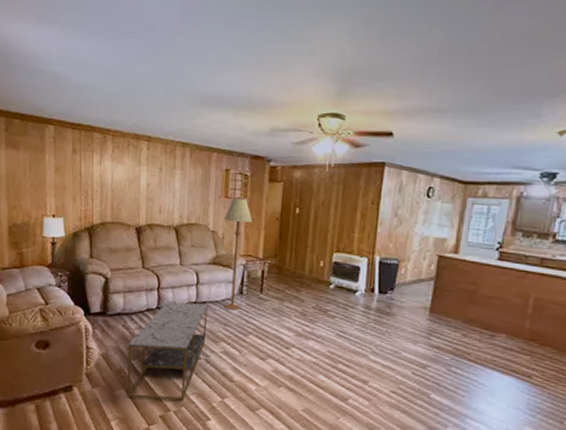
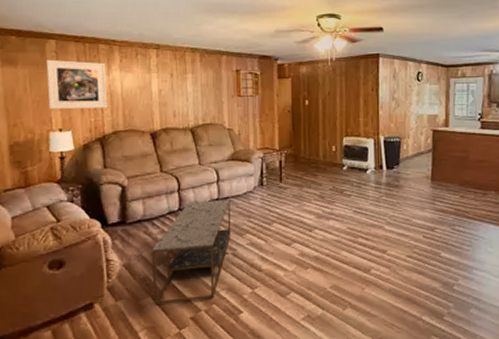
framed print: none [44,144,99,198] -> present [46,59,108,109]
floor lamp: present [223,199,252,311] -> none [239,97,265,202]

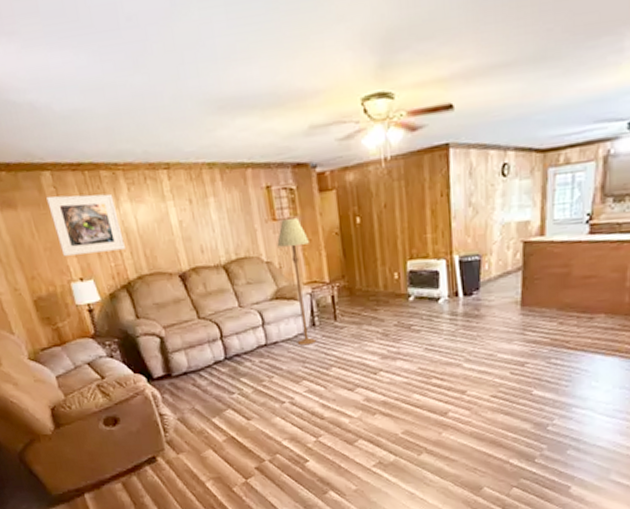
coffee table: present [151,200,231,304] -> none [204,345,287,456]
floor lamp: none [239,97,265,202] -> present [277,218,317,346]

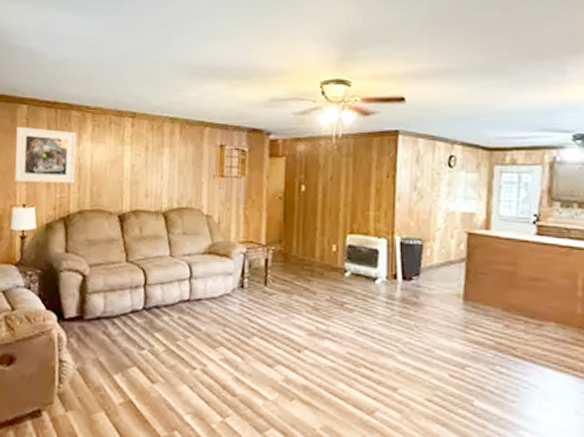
floor lamp: present [277,218,317,346] -> none [220,178,252,308]

